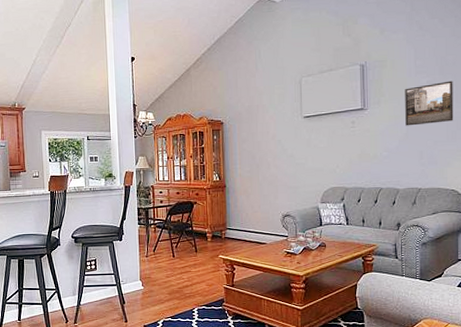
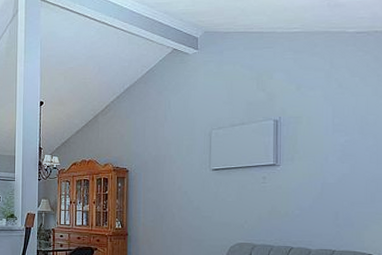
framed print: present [405,80,454,126] -> none [320,141,374,185]

